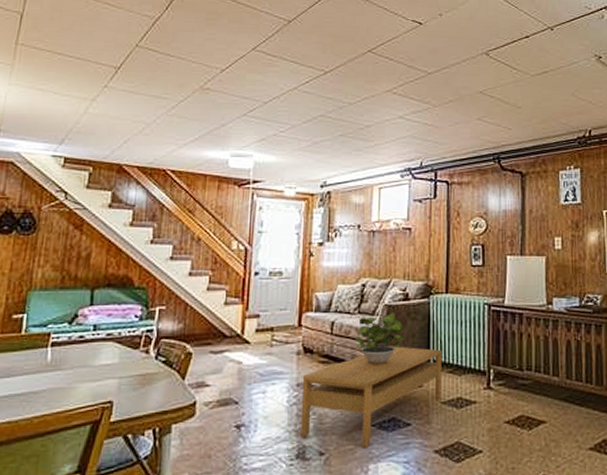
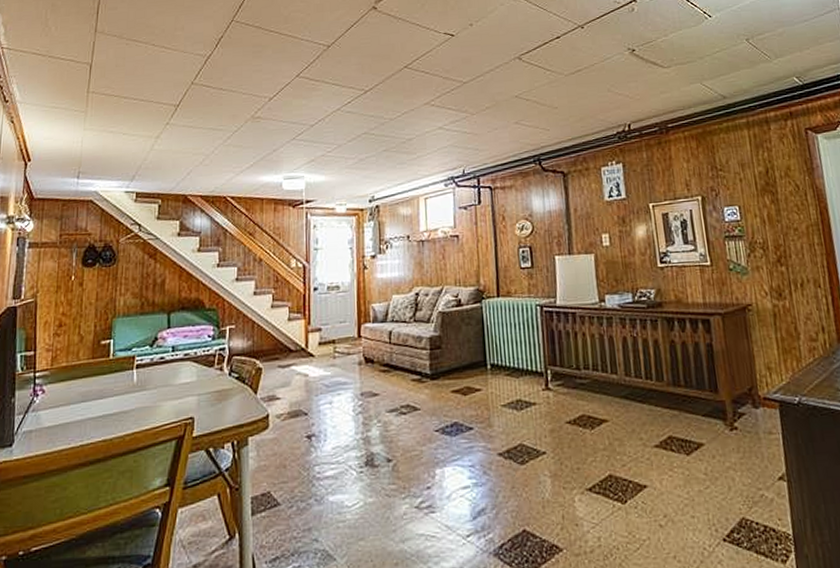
coffee table: present [300,346,443,448] -> none [365,351,501,454]
potted plant: present [354,313,406,365] -> none [411,319,462,372]

